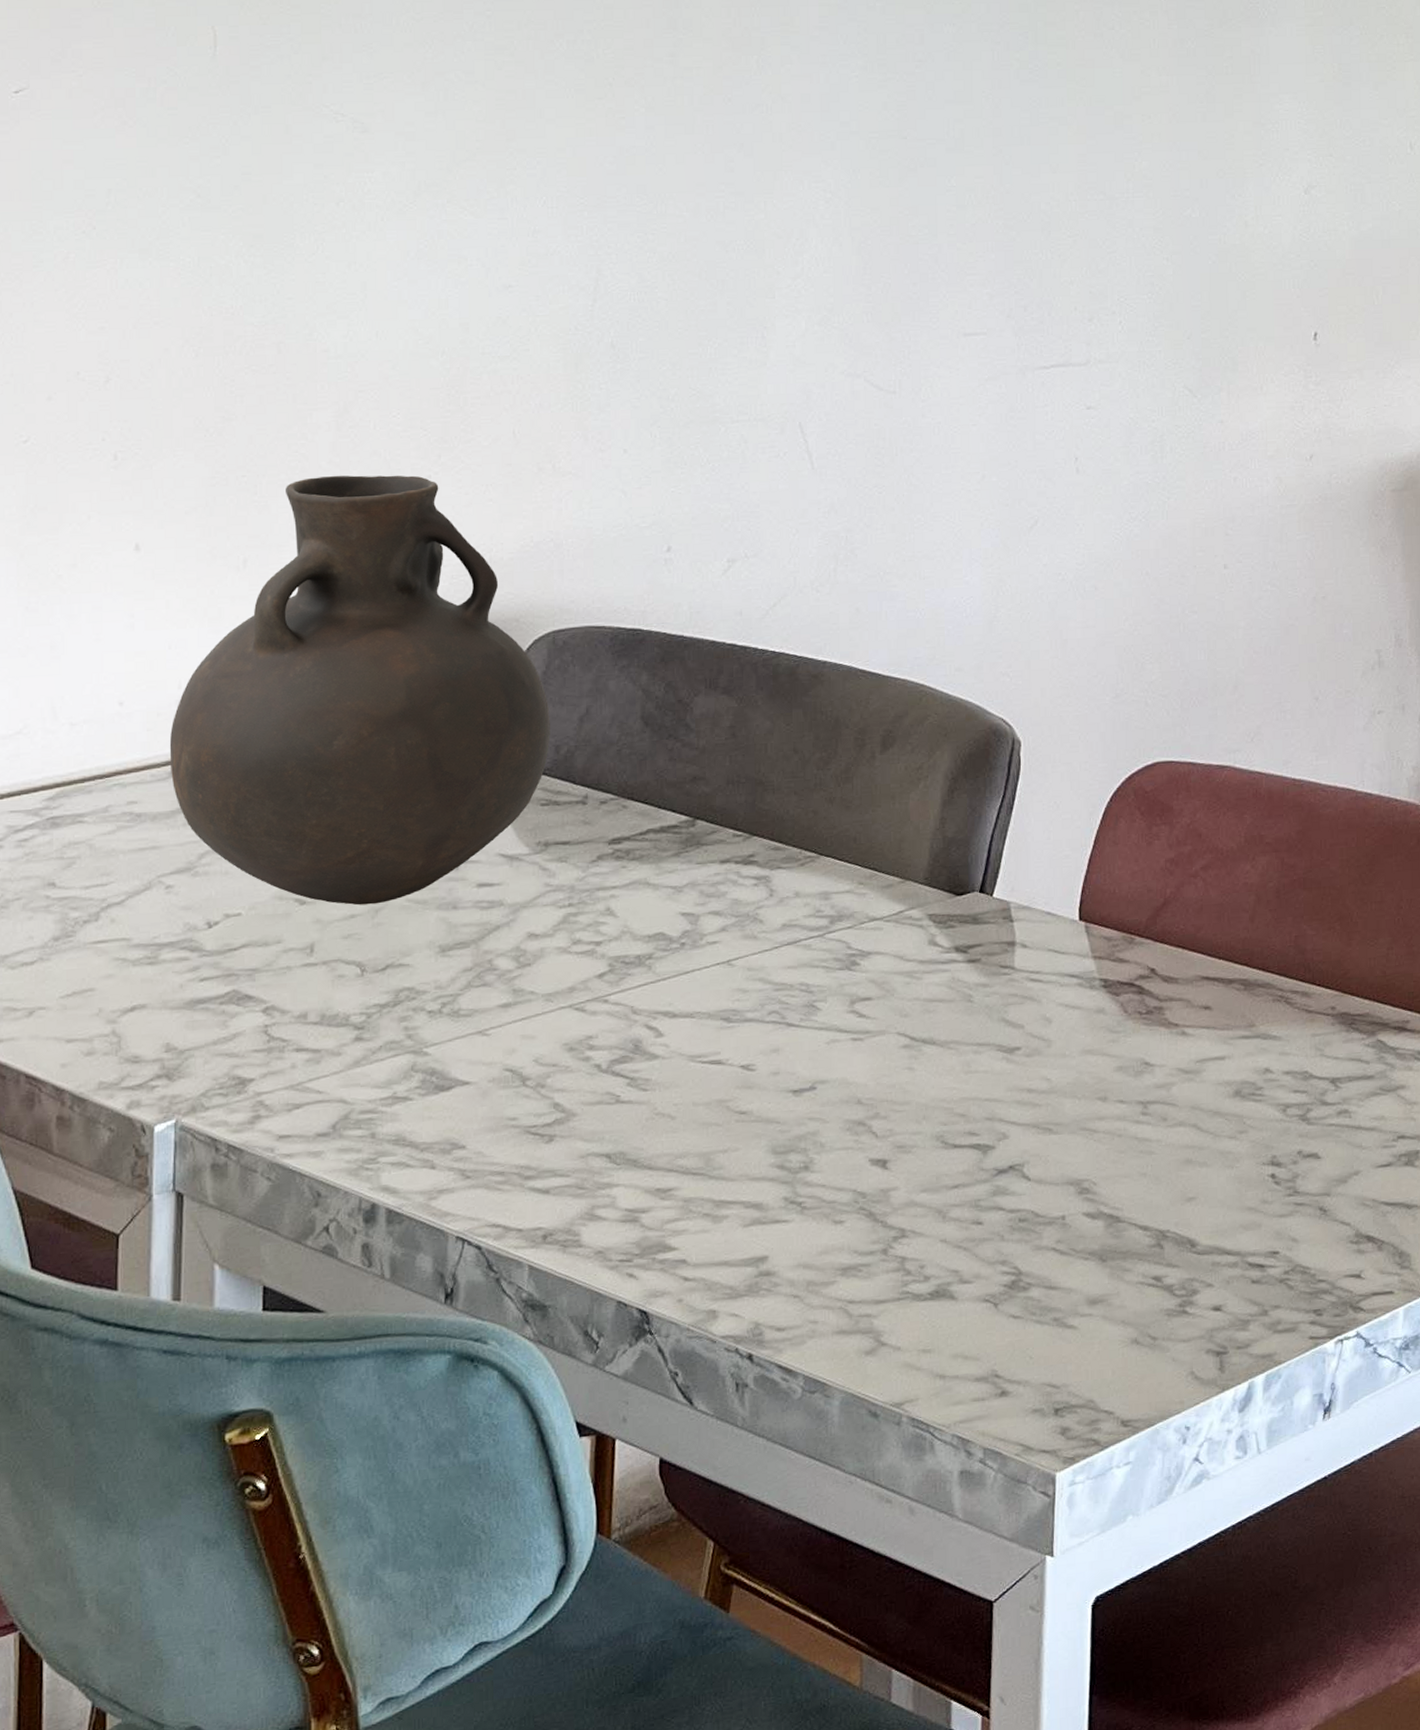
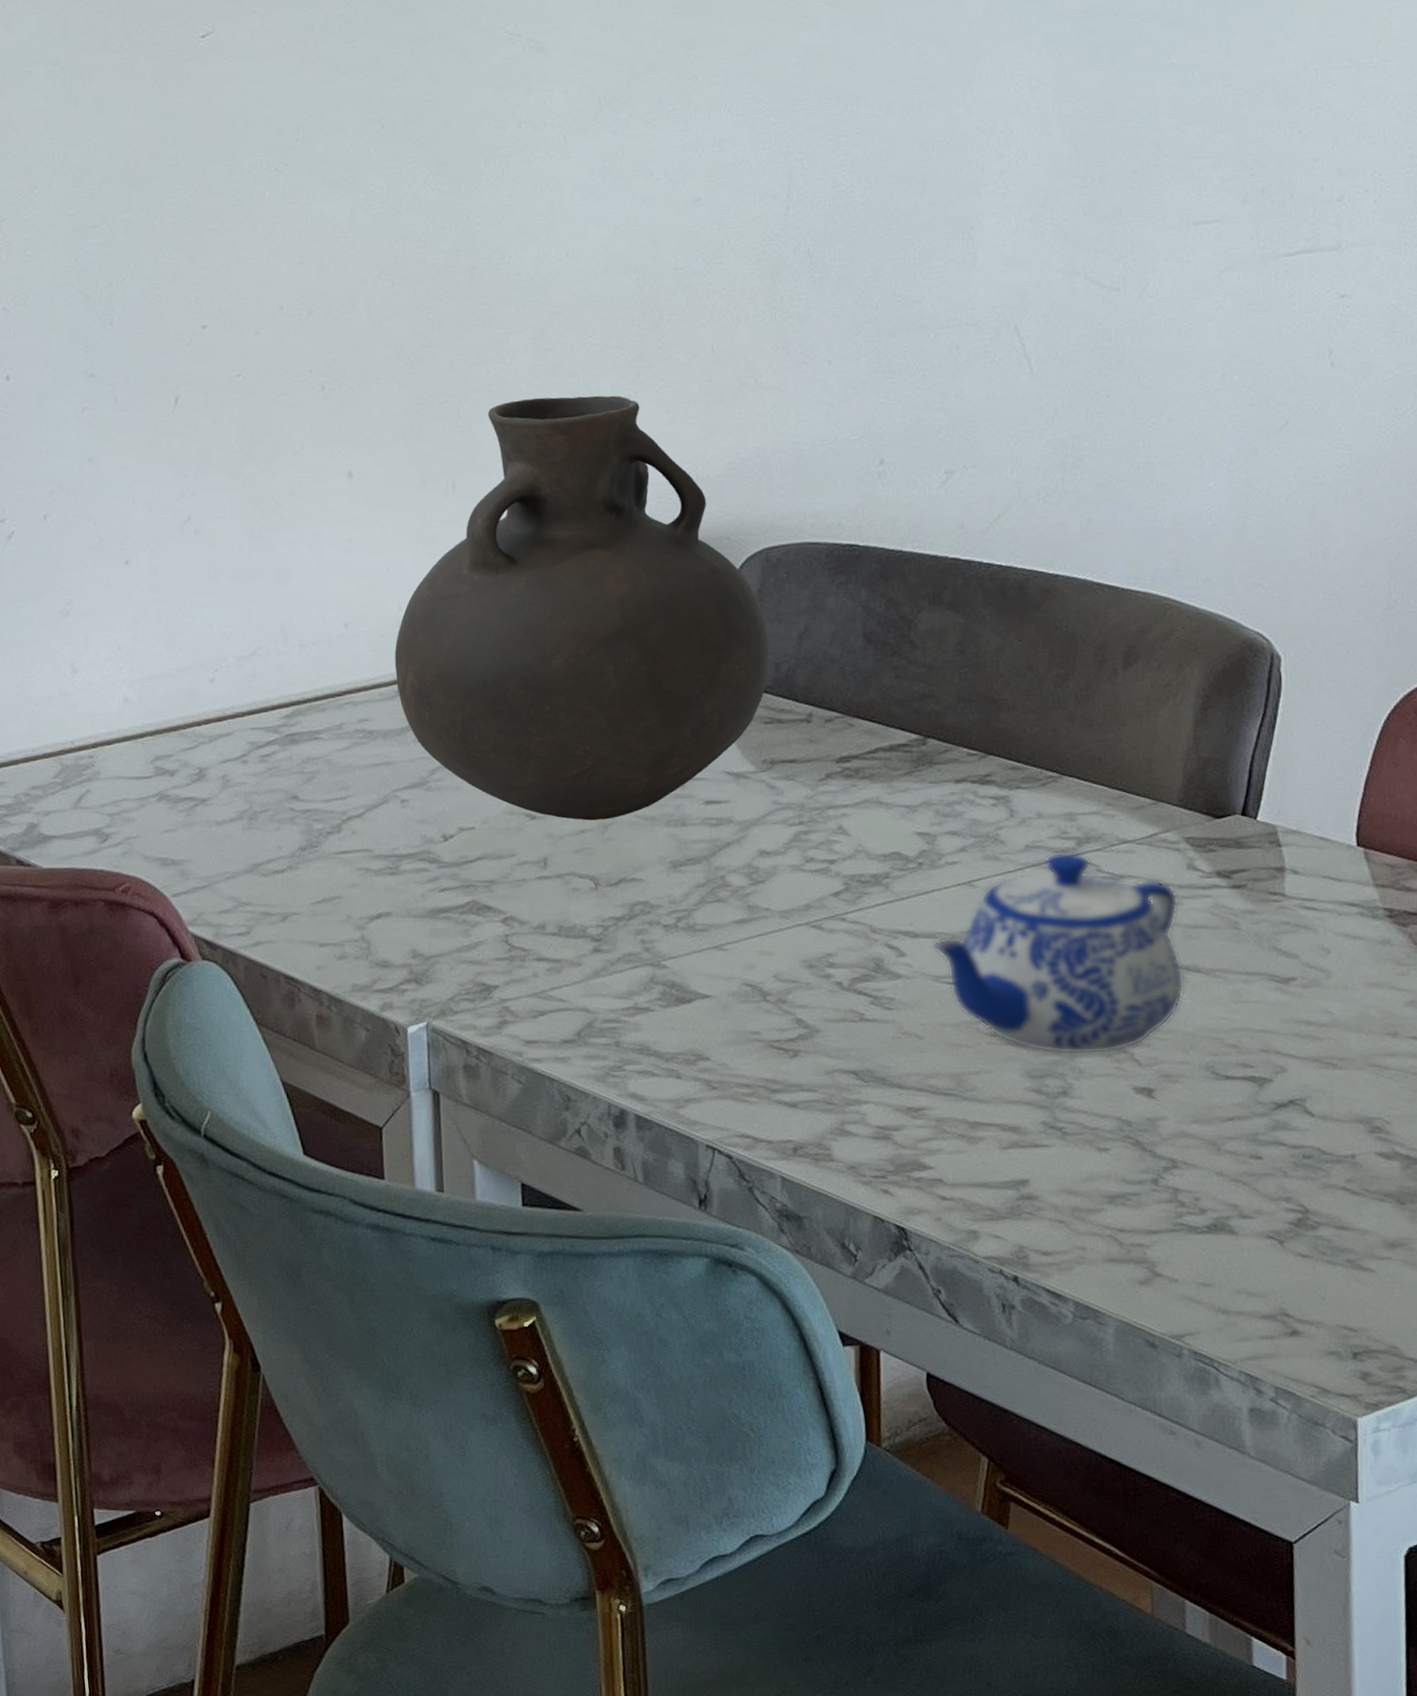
teapot: none [690,929,921,1130] -> present [932,851,1185,1055]

